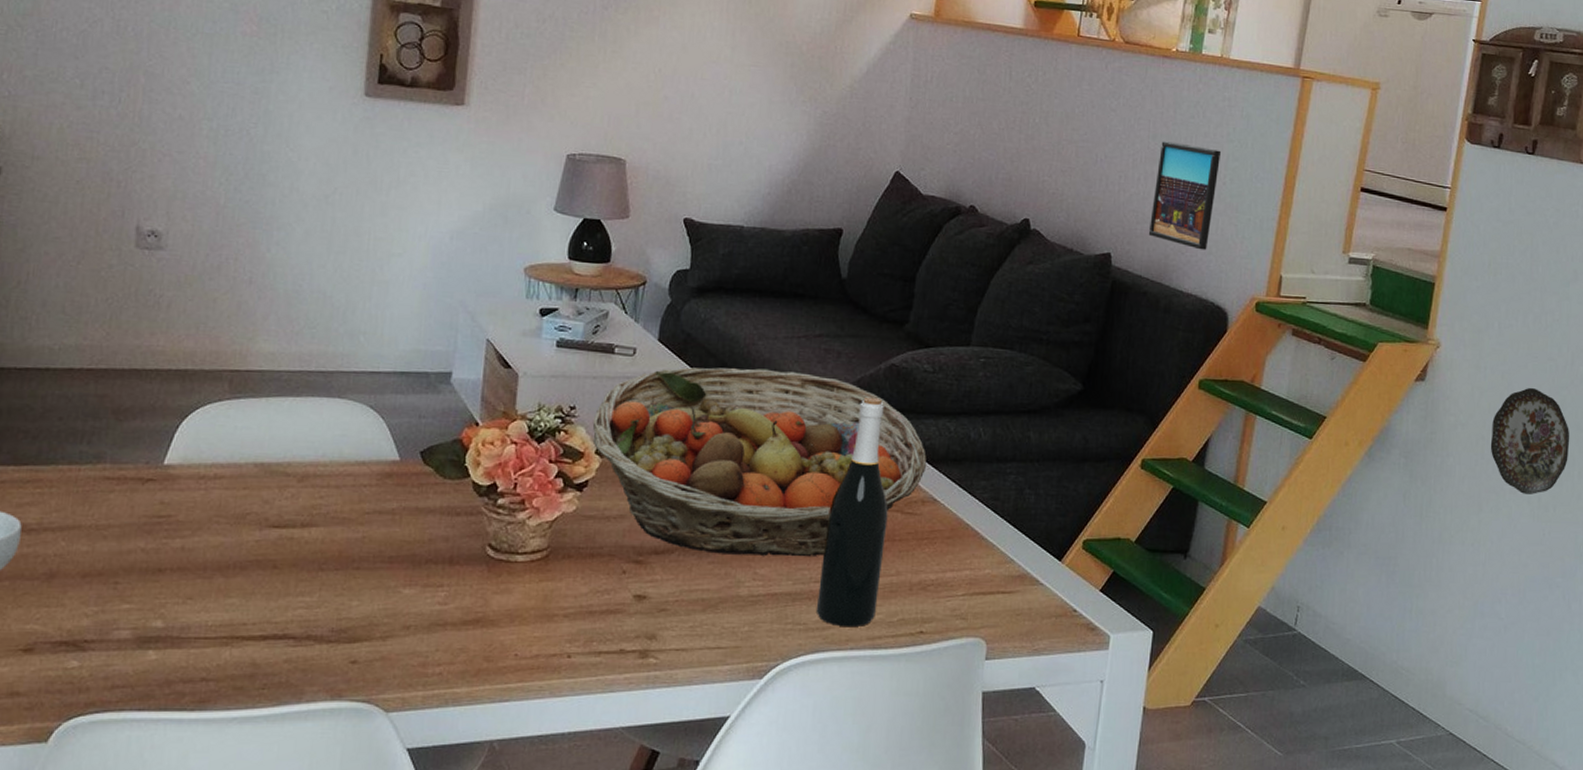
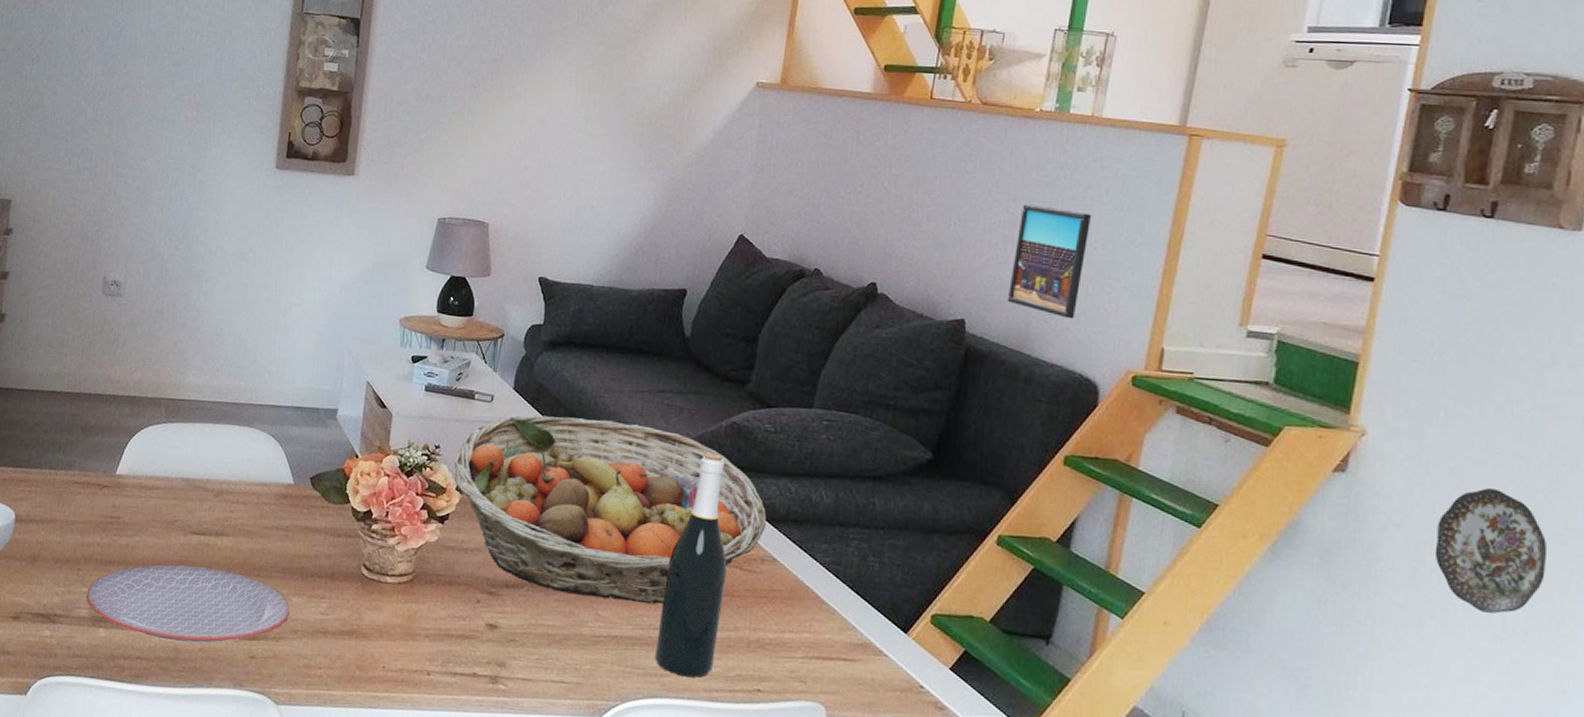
plate: none [127,564,400,655] -> present [85,564,290,643]

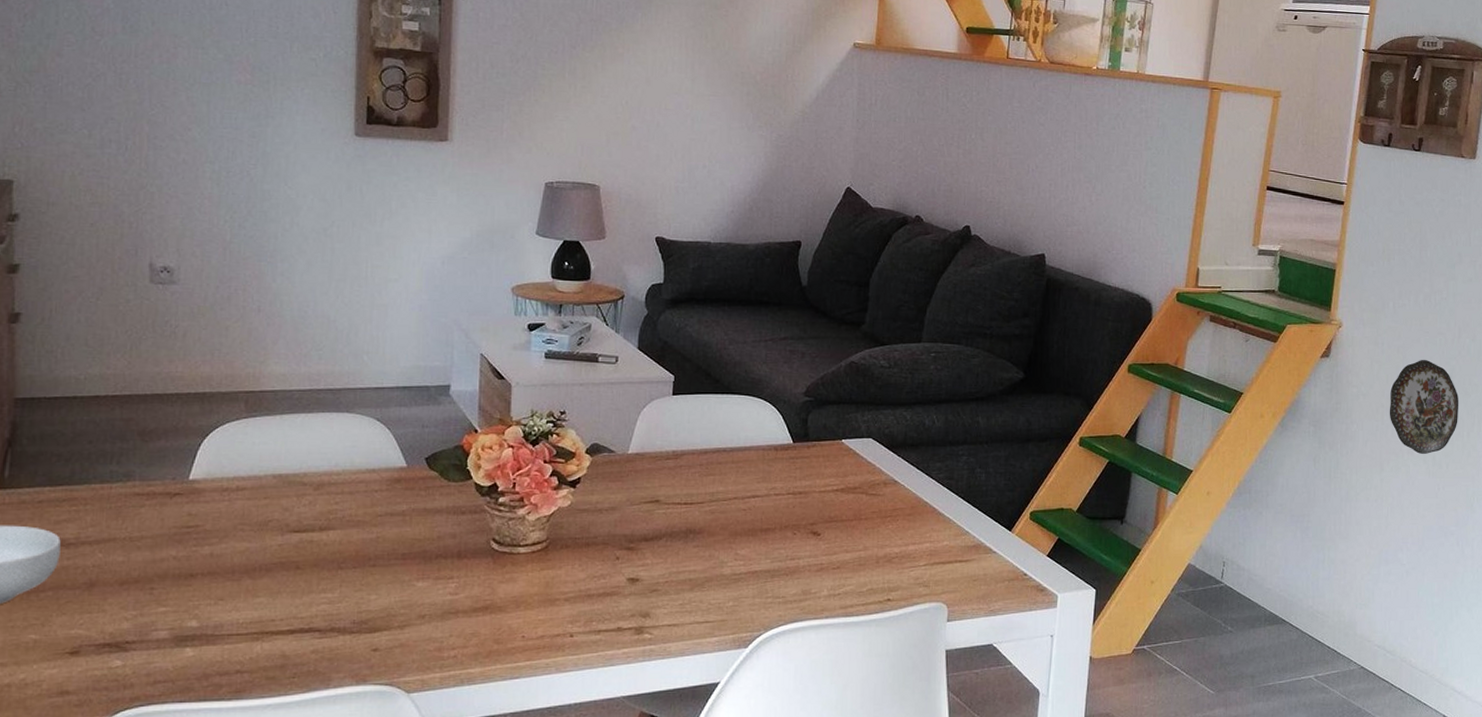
plate: present [85,564,290,643] -> none [163,564,414,648]
fruit basket: present [454,415,767,605] -> none [581,370,887,538]
wine bottle: present [655,452,727,678] -> none [794,392,854,599]
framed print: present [1007,204,1092,319] -> none [1078,151,1141,248]

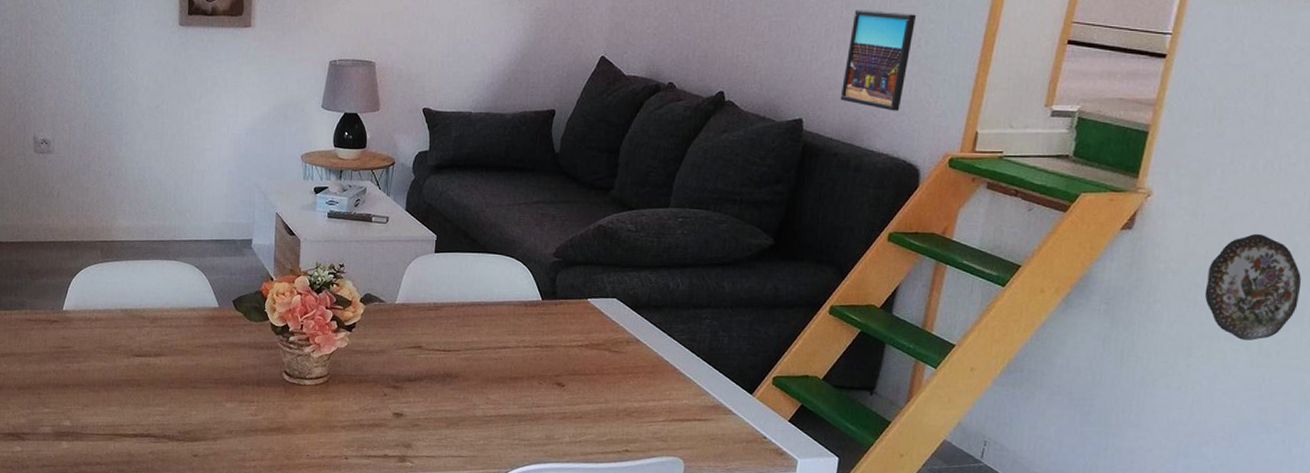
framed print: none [1078,151,1141,248] -> present [840,10,917,111]

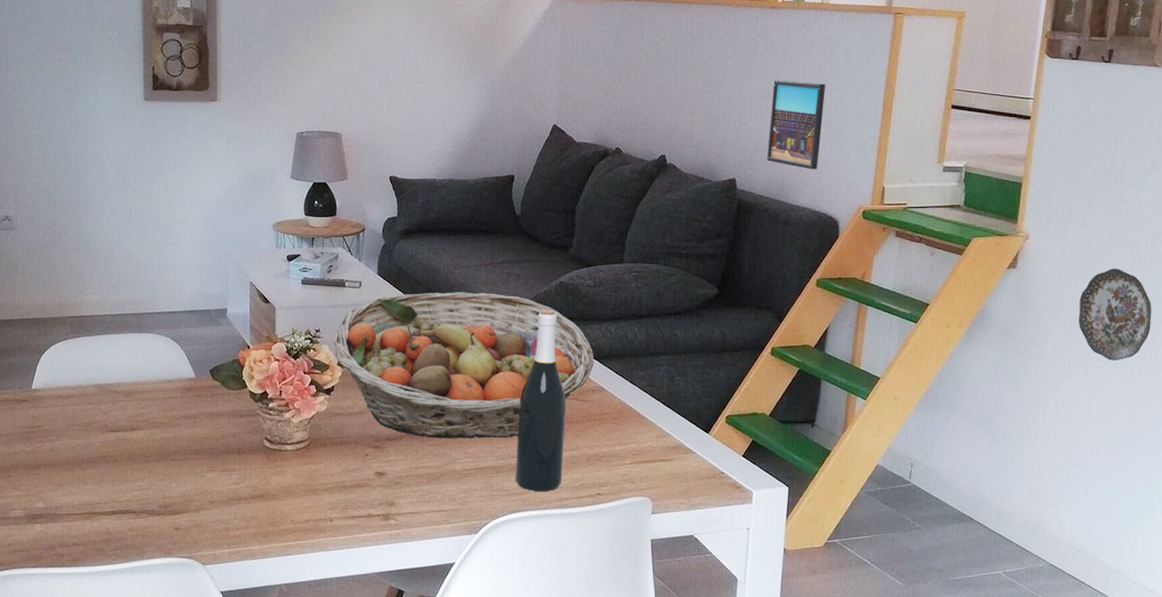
fruit basket: none [357,231,631,387] -> present [333,292,595,438]
wine bottle: none [538,253,598,445] -> present [516,309,566,492]

